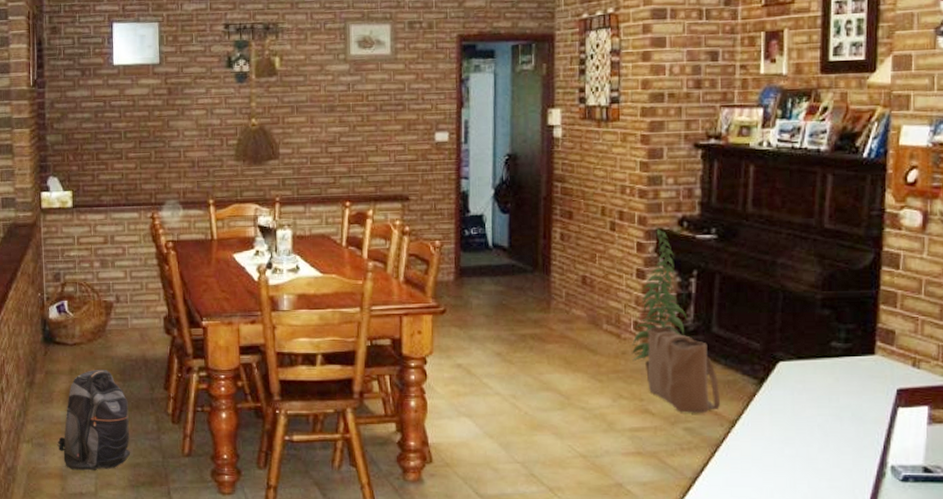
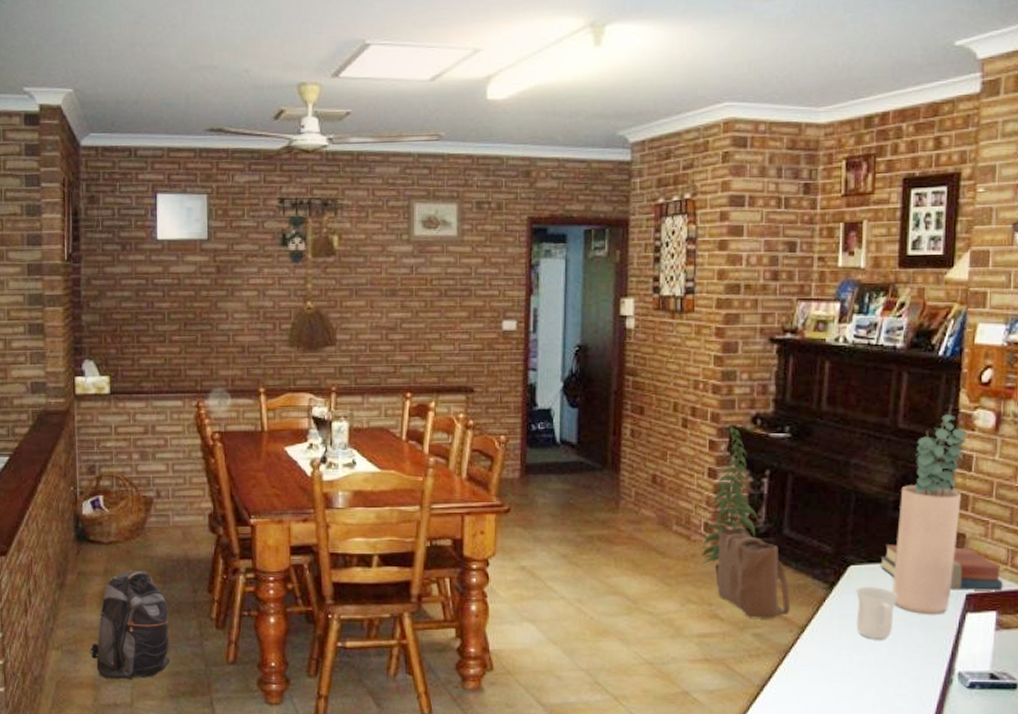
mug: none [786,382,828,434] -> present [856,587,898,640]
books: none [809,341,934,387] -> present [880,544,1003,592]
vase: none [822,205,894,409] -> present [892,405,967,614]

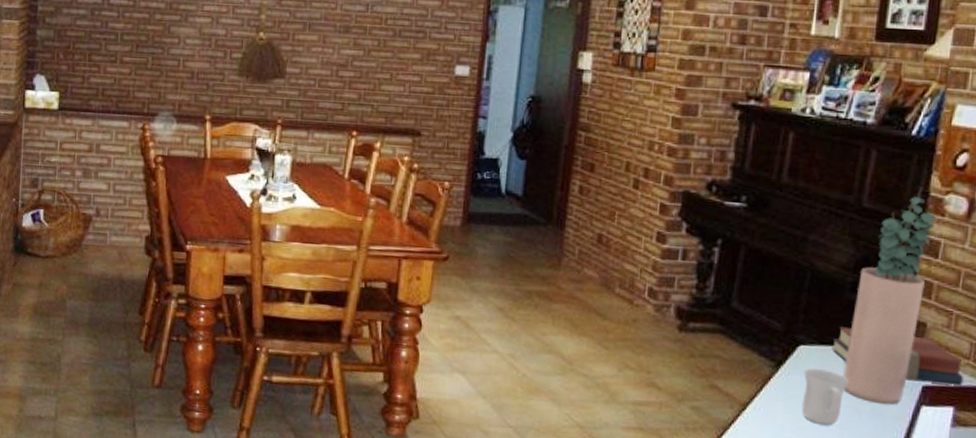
backpack: present [89,571,171,680] -> none [18,286,99,395]
plant: present [700,426,759,585] -> none [642,191,707,353]
tote bag: present [718,528,789,618] -> none [658,295,733,393]

